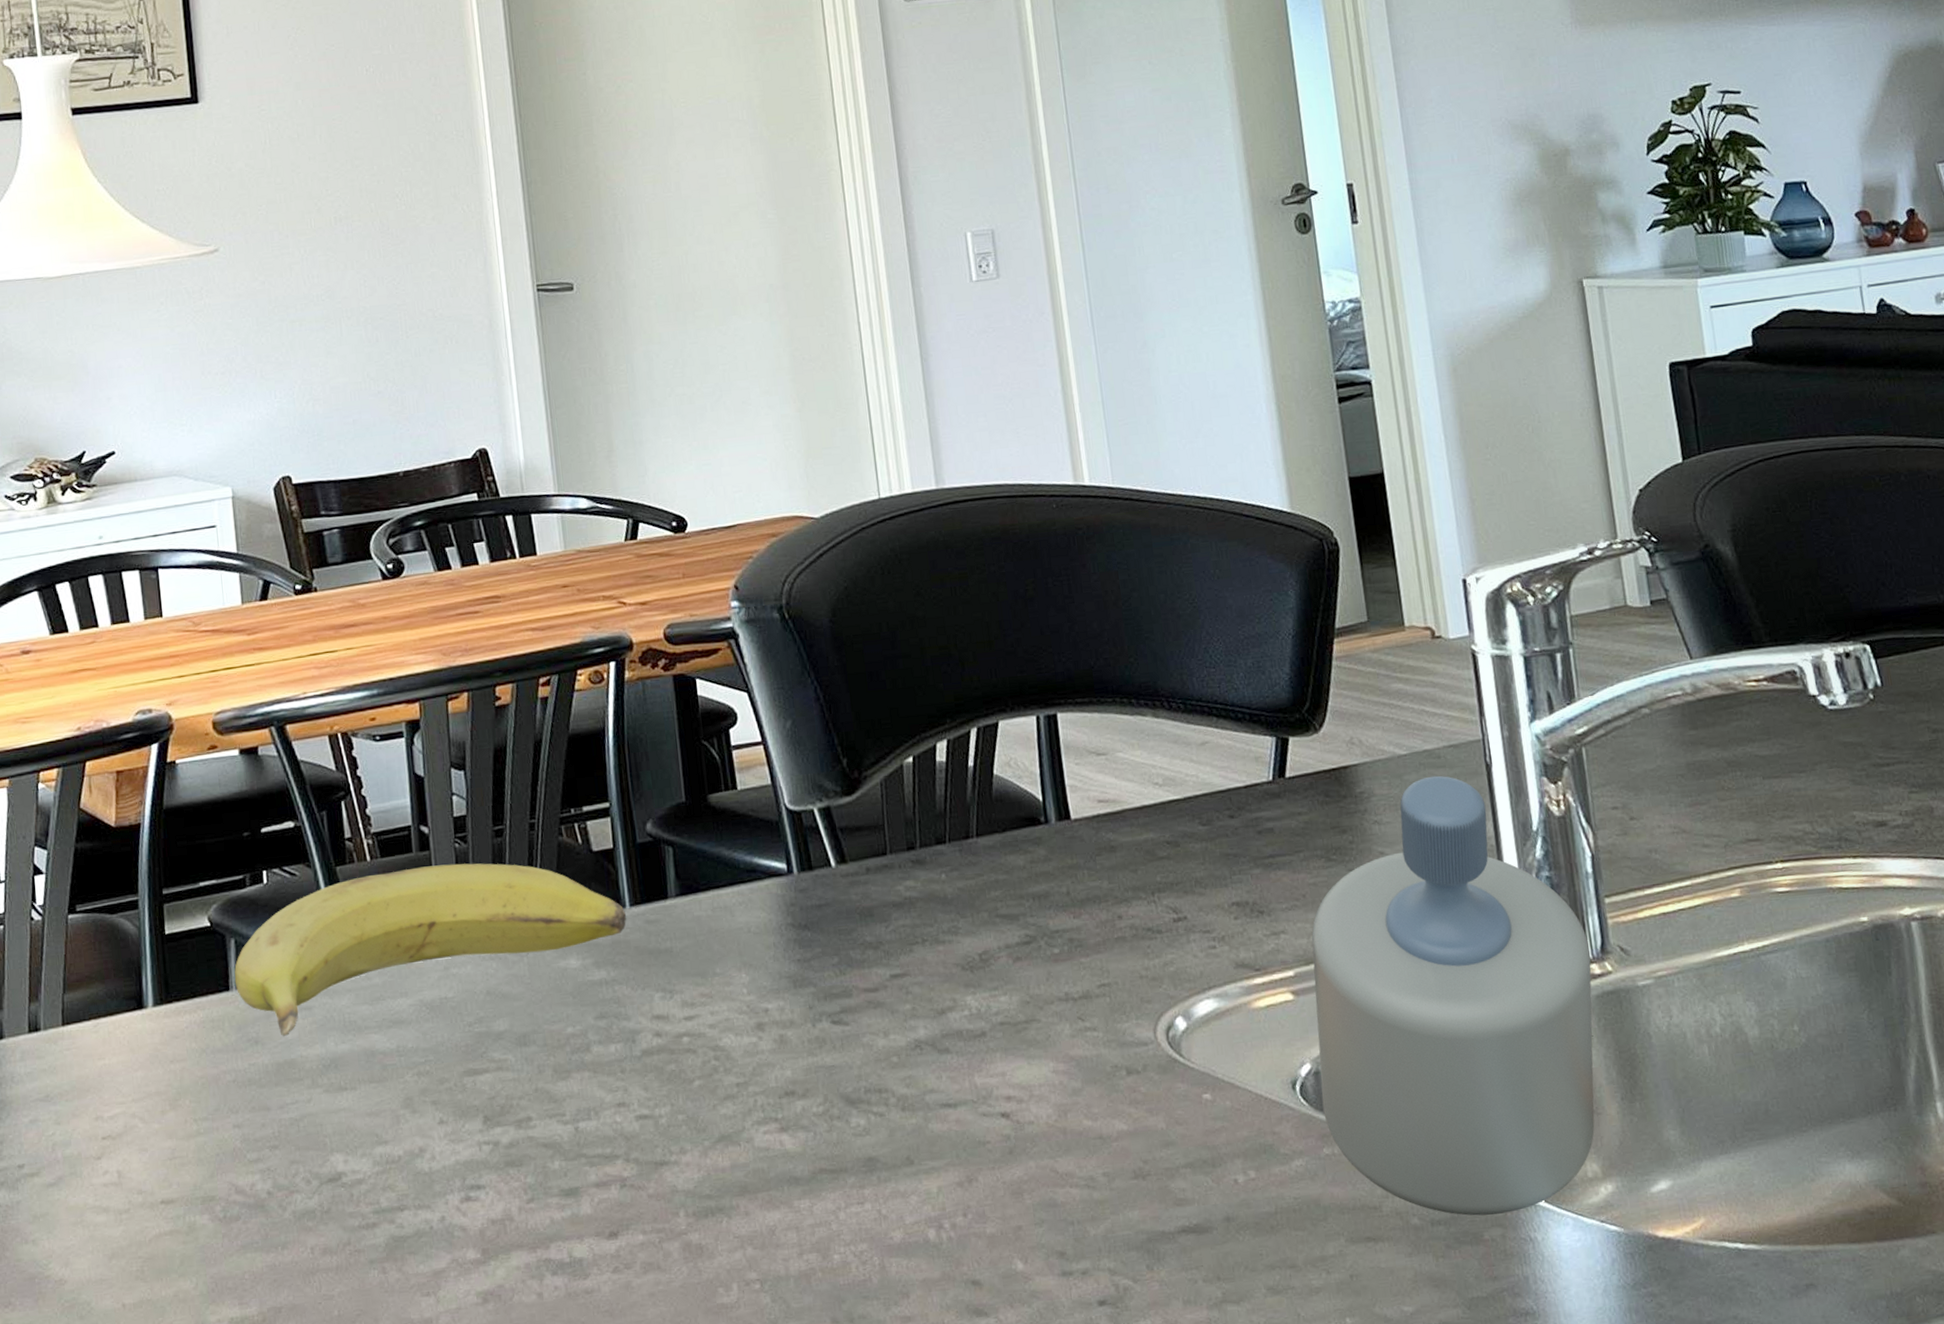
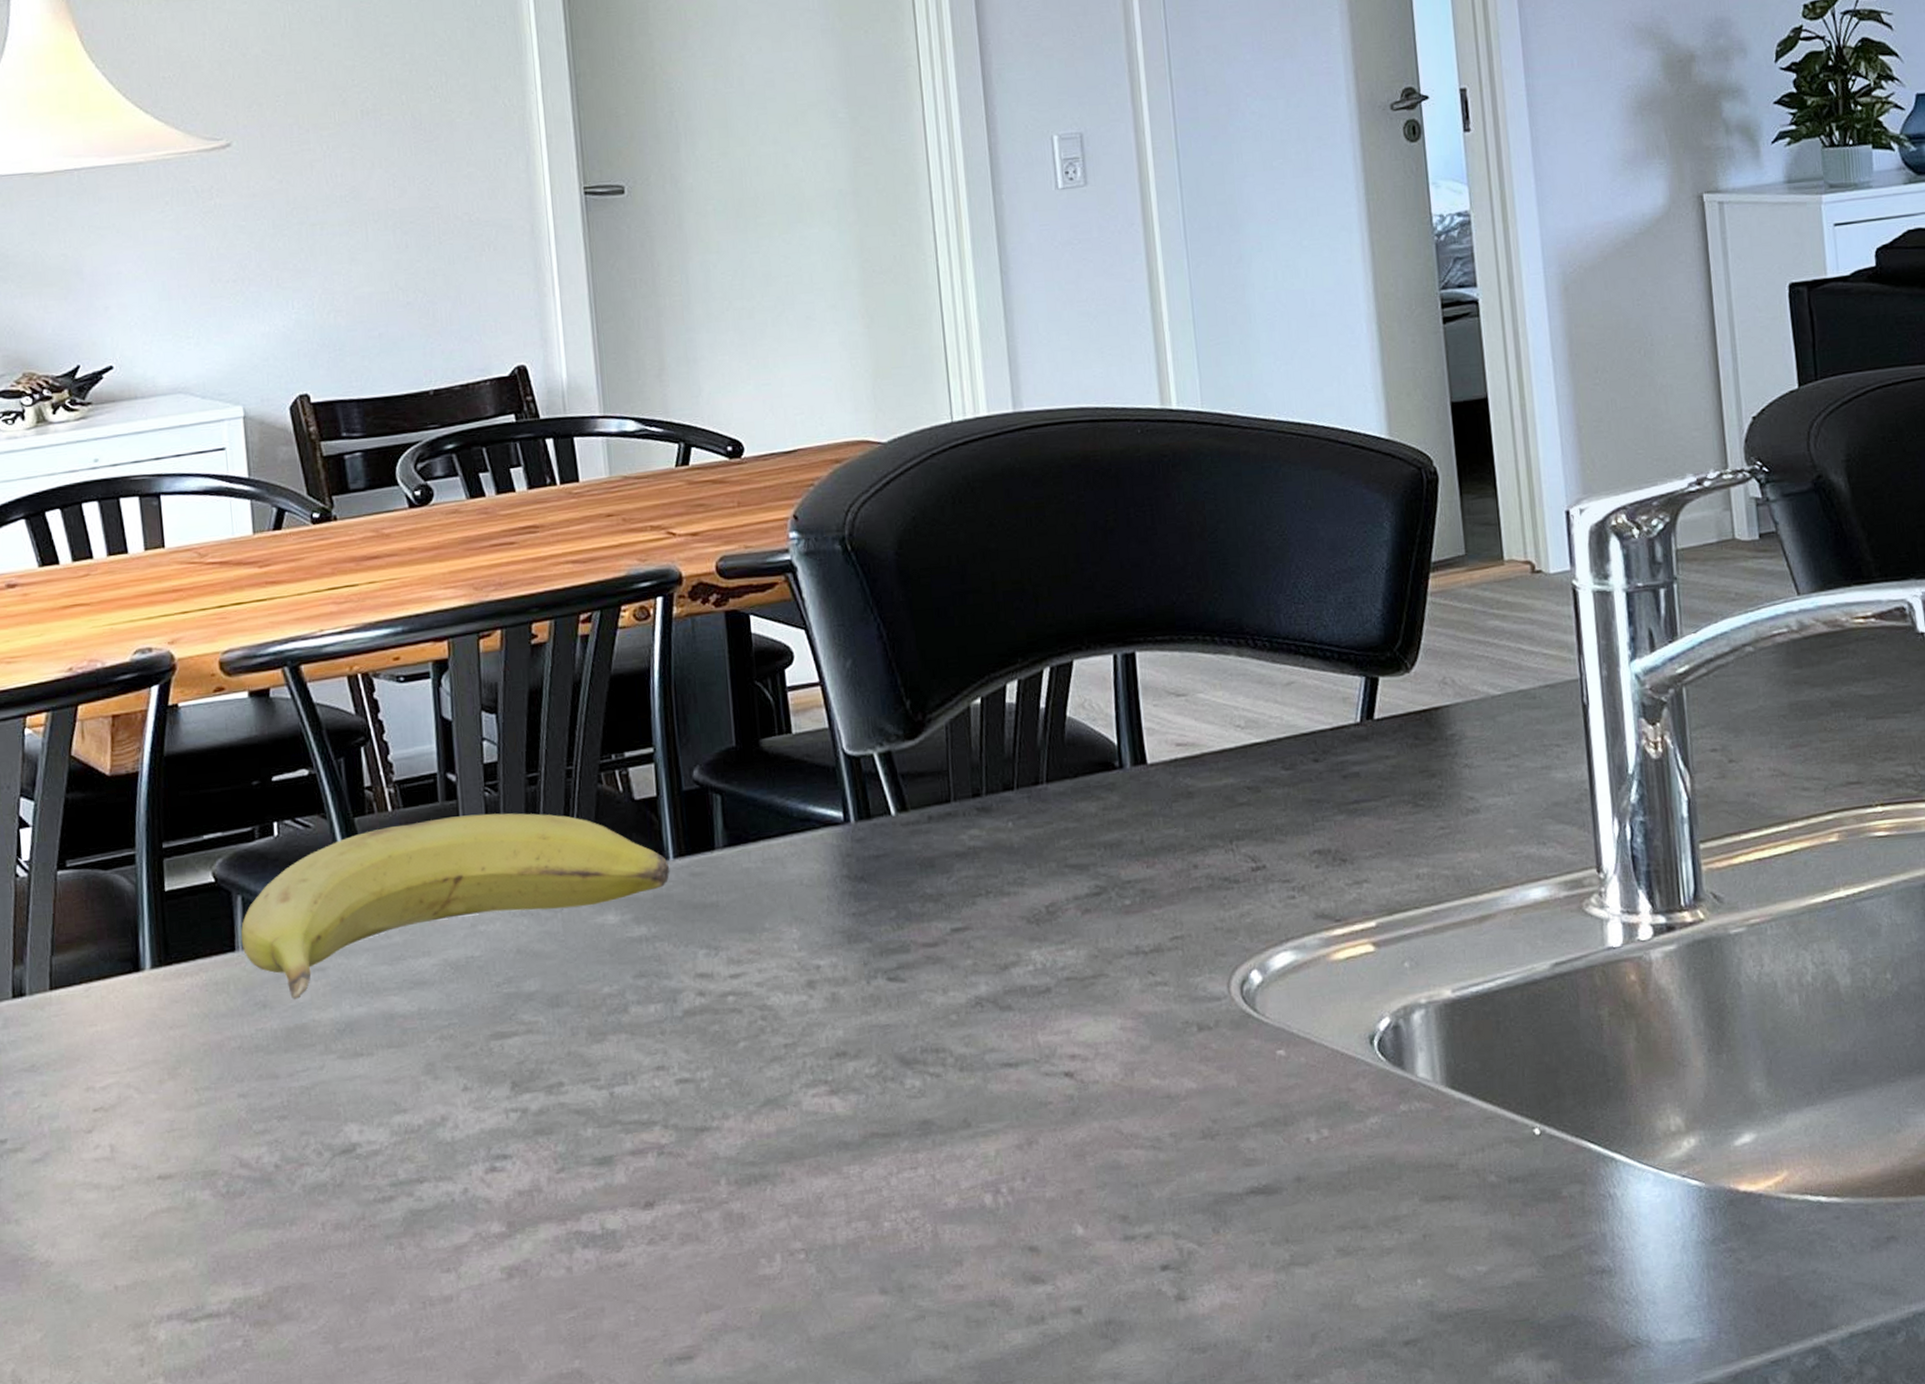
soap dispenser: present [1311,775,1595,1216] -> none [1395,716,1683,1172]

